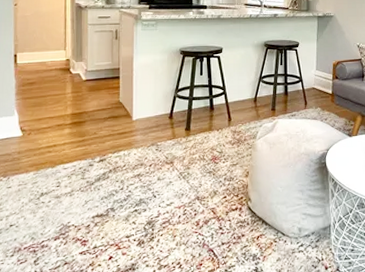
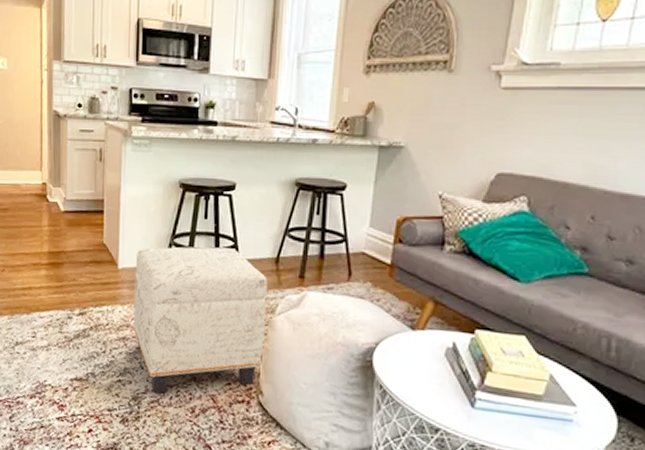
ottoman: none [146,95,250,216] -> present [133,246,268,394]

